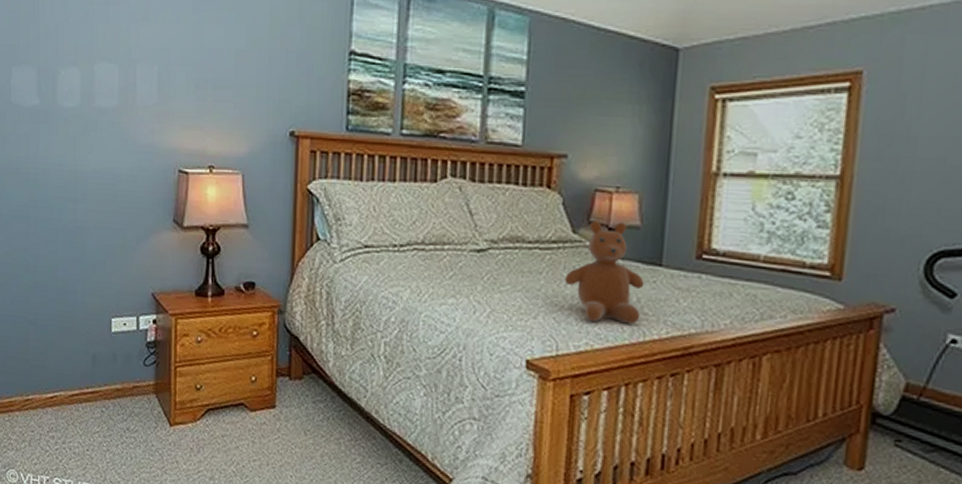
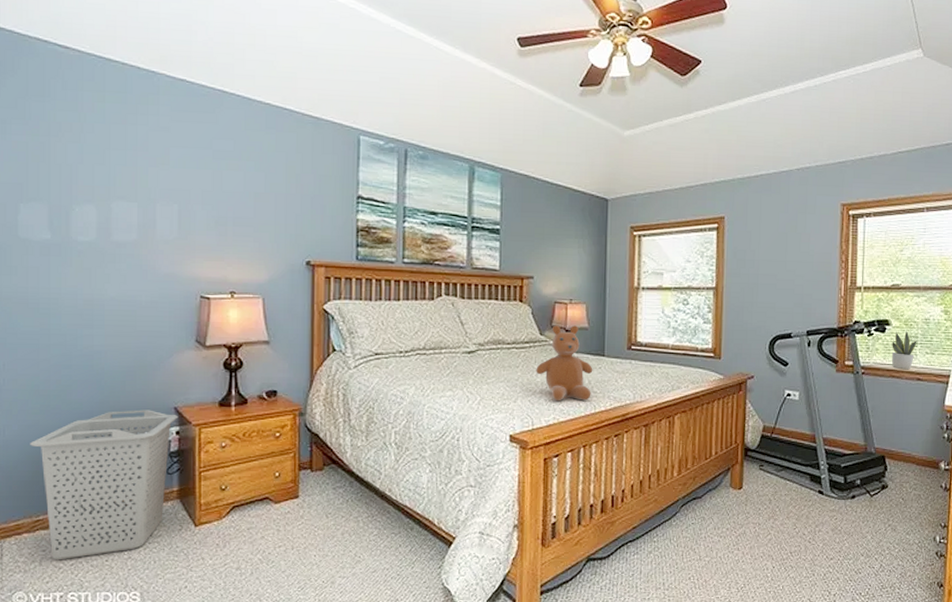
laundry basket: none [21,292,156,444] -> present [30,410,178,561]

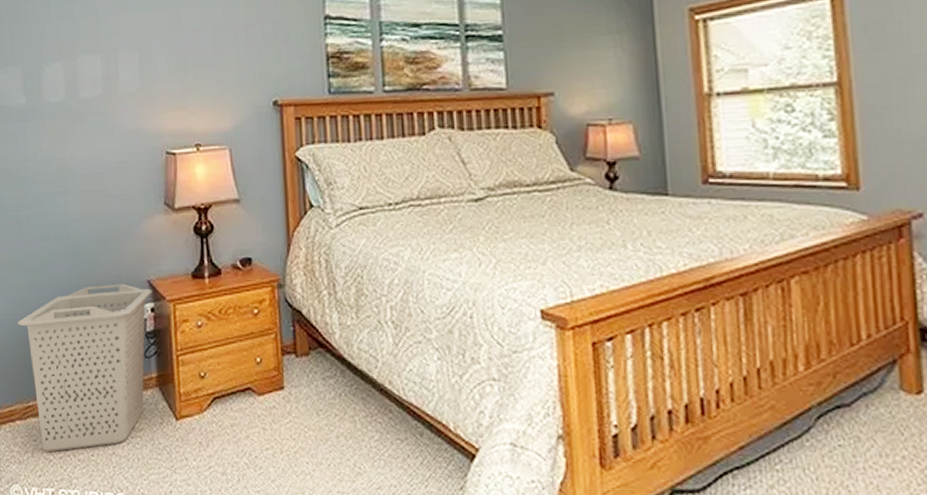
teddy bear: present [536,325,593,402] -> none [569,155,654,262]

